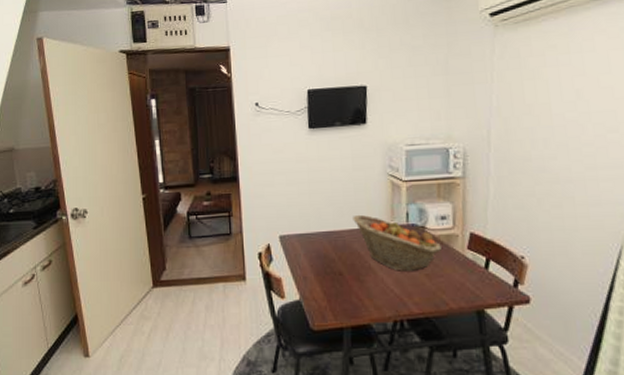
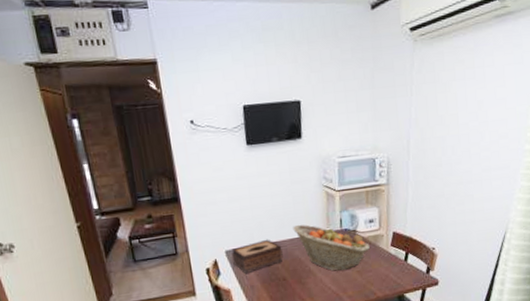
tissue box: none [286,227,340,262] -> present [231,239,283,274]

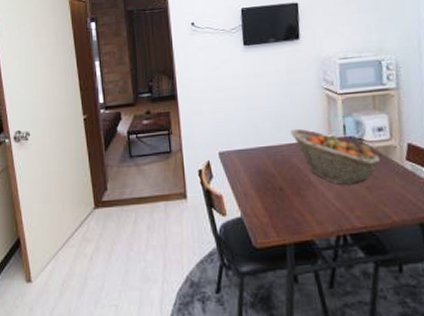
tissue box: present [231,239,283,274] -> none [225,142,280,179]

